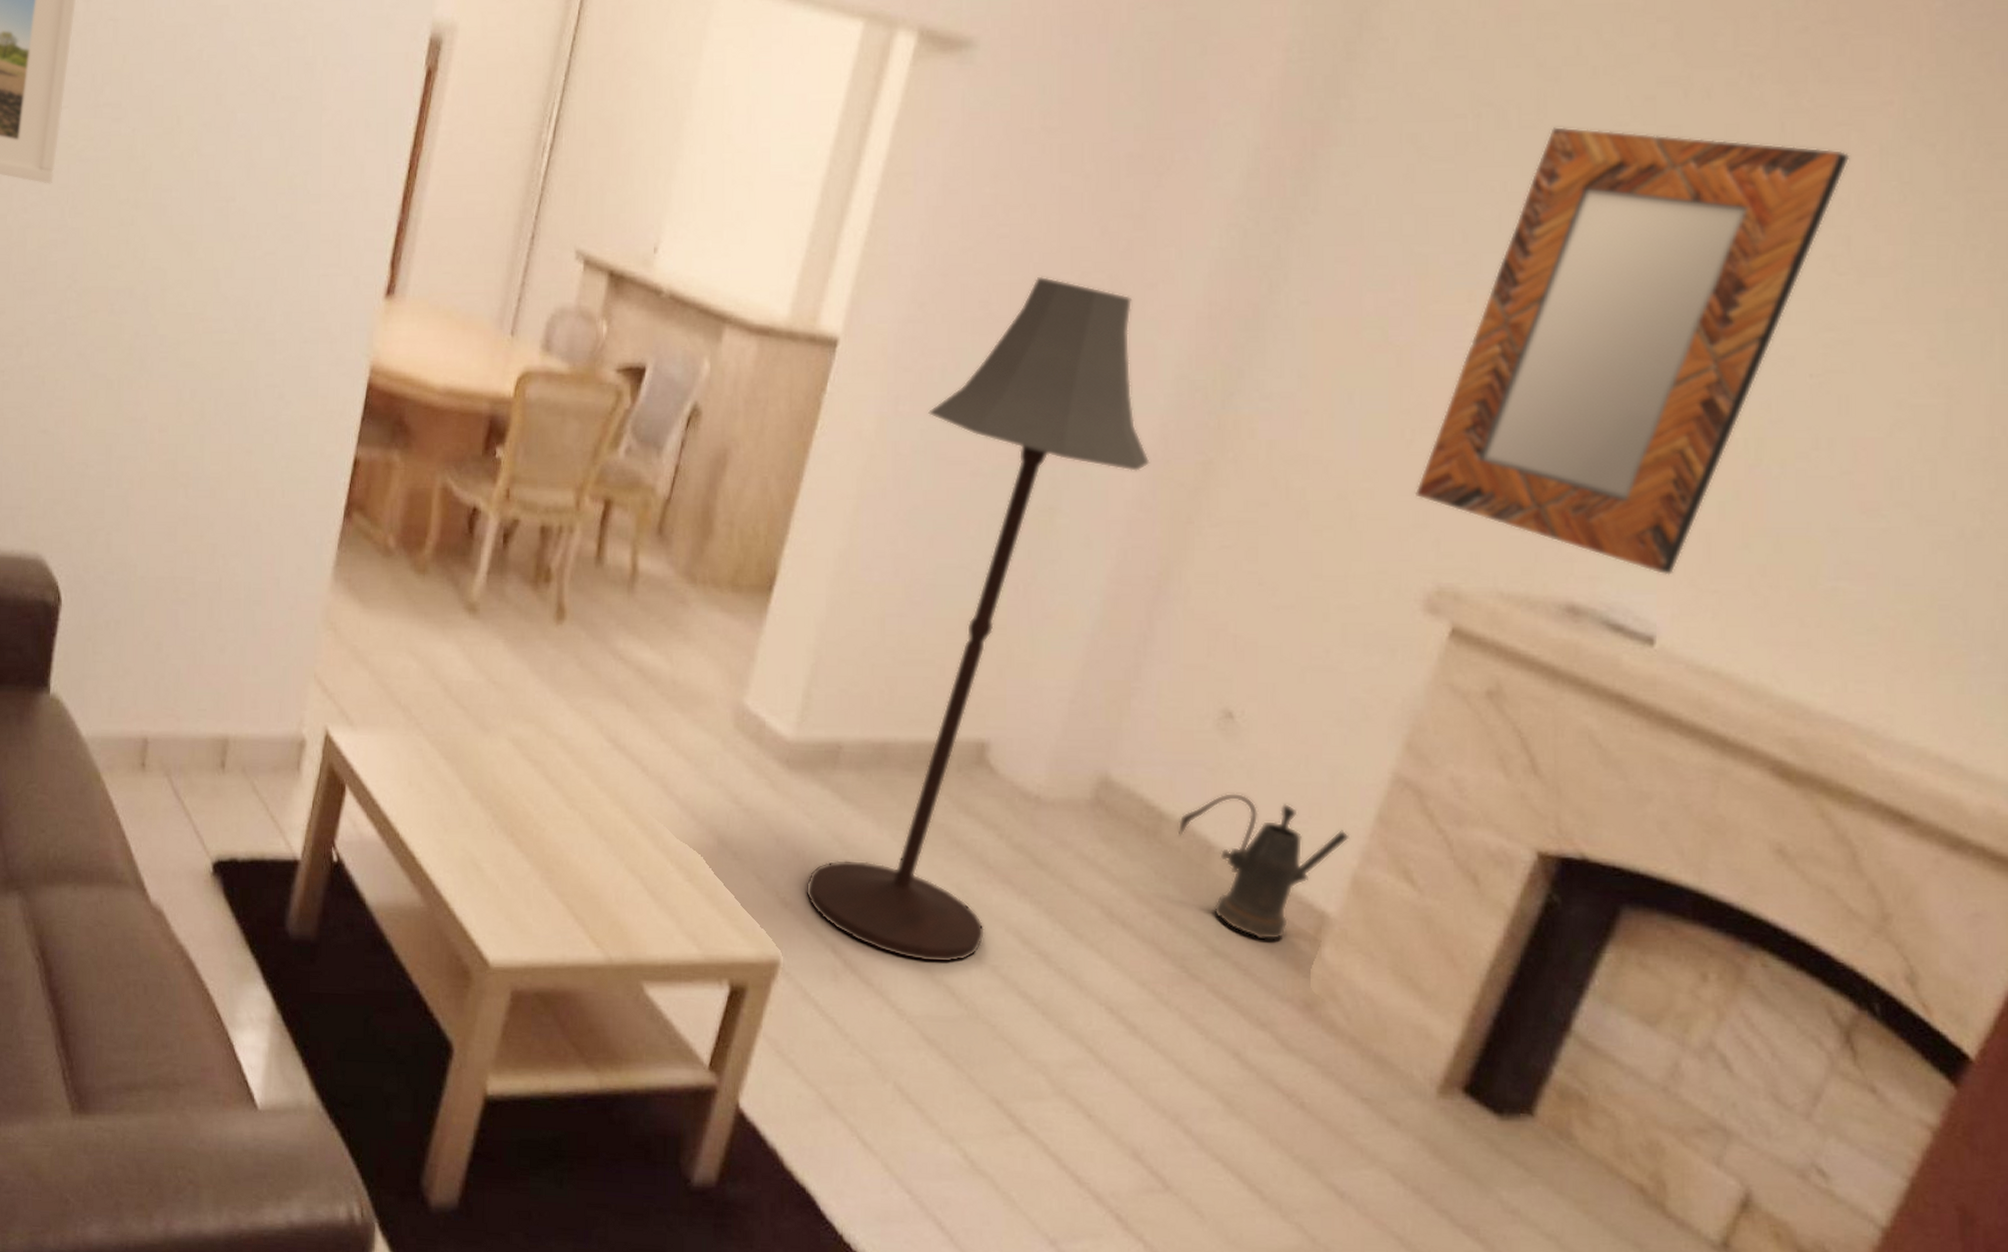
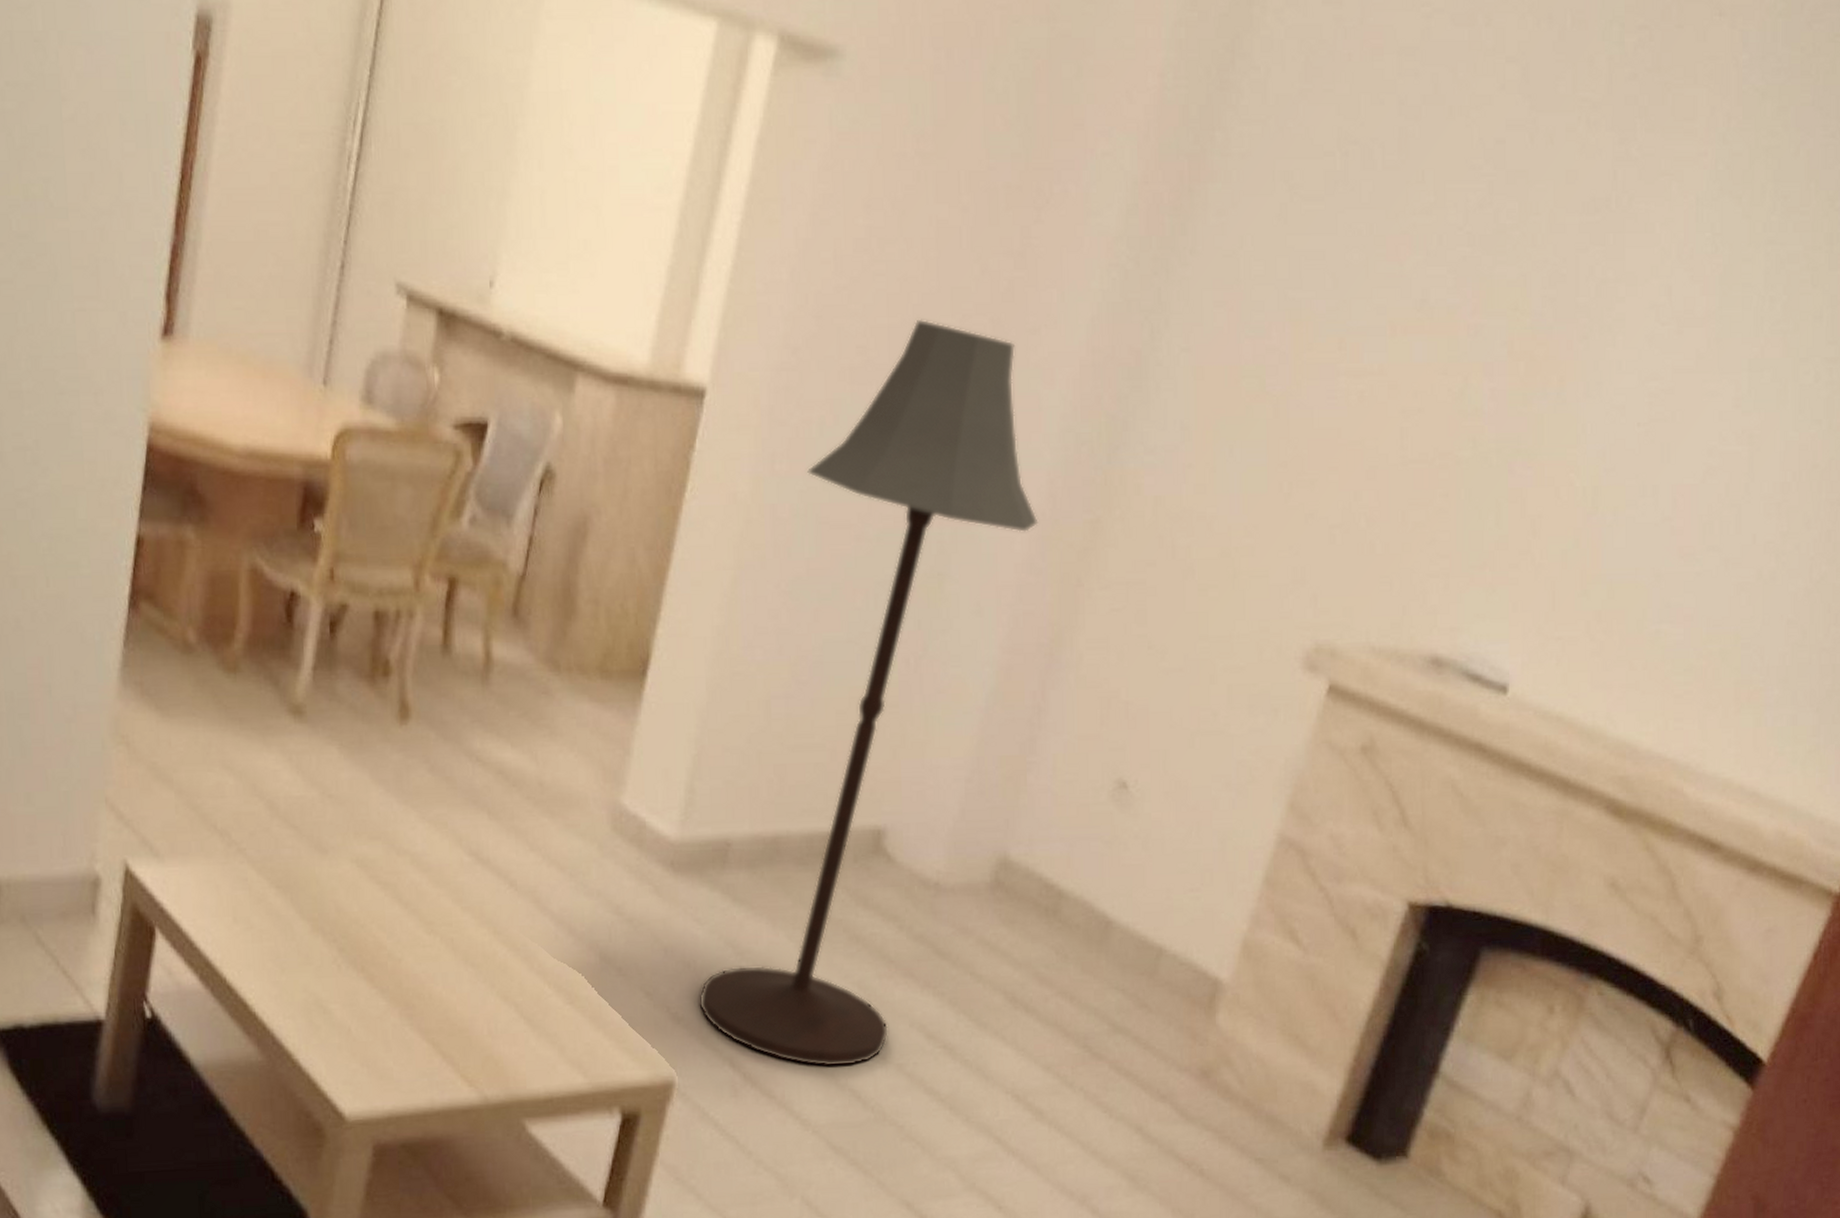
watering can: present [1177,792,1350,940] -> none [1076,864,1240,1012]
home mirror: present [1414,126,1850,575] -> none [1292,167,1672,624]

